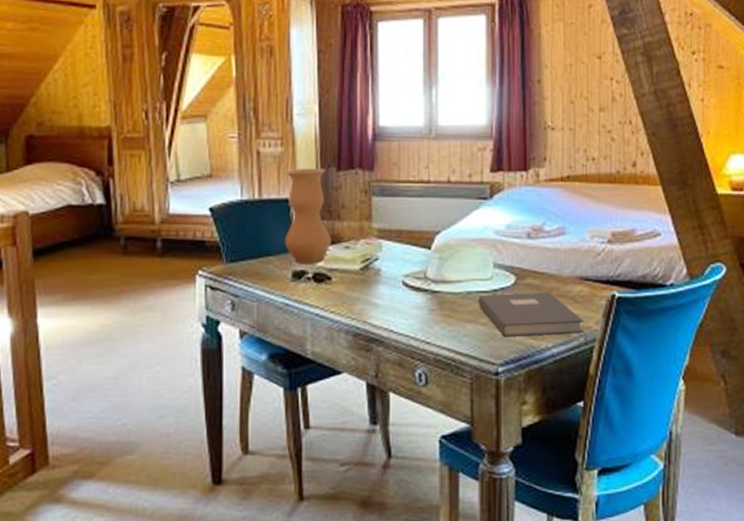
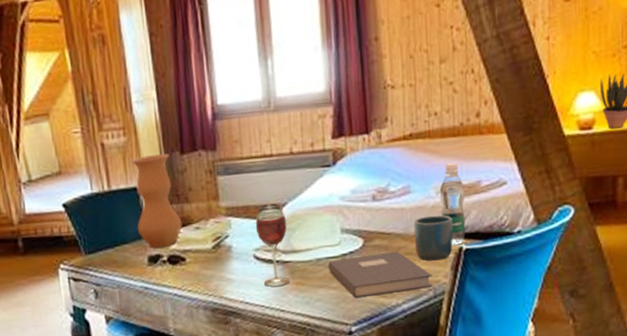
wineglass: none [407,230,439,316] -> present [255,203,290,287]
mug: none [567,259,607,306] -> present [413,215,453,261]
bottle: none [594,209,619,292] -> present [439,162,466,246]

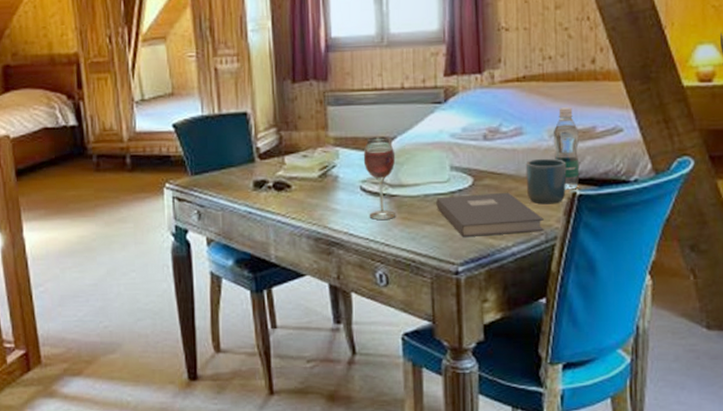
vase: present [130,153,183,248] -> none [242,81,290,173]

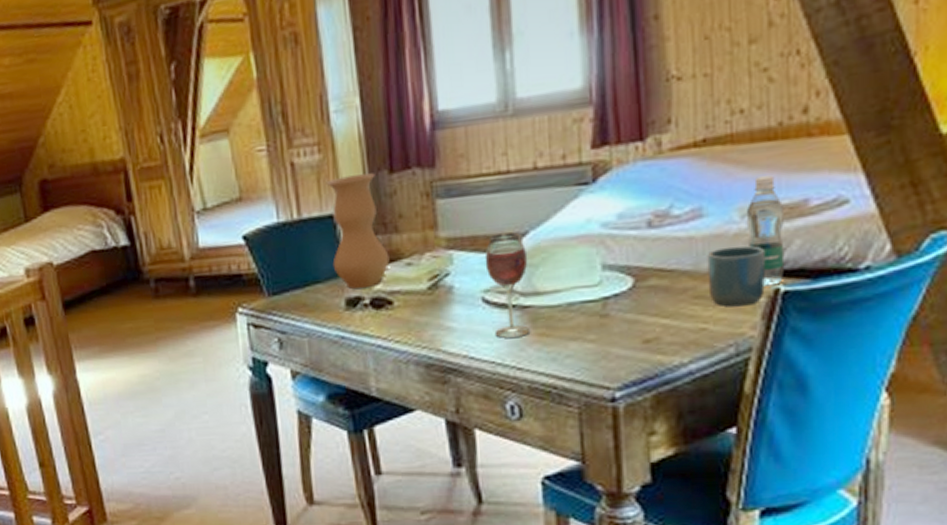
vase: none [242,81,290,173] -> present [326,173,390,289]
book: present [436,192,544,237] -> none [583,293,734,354]

